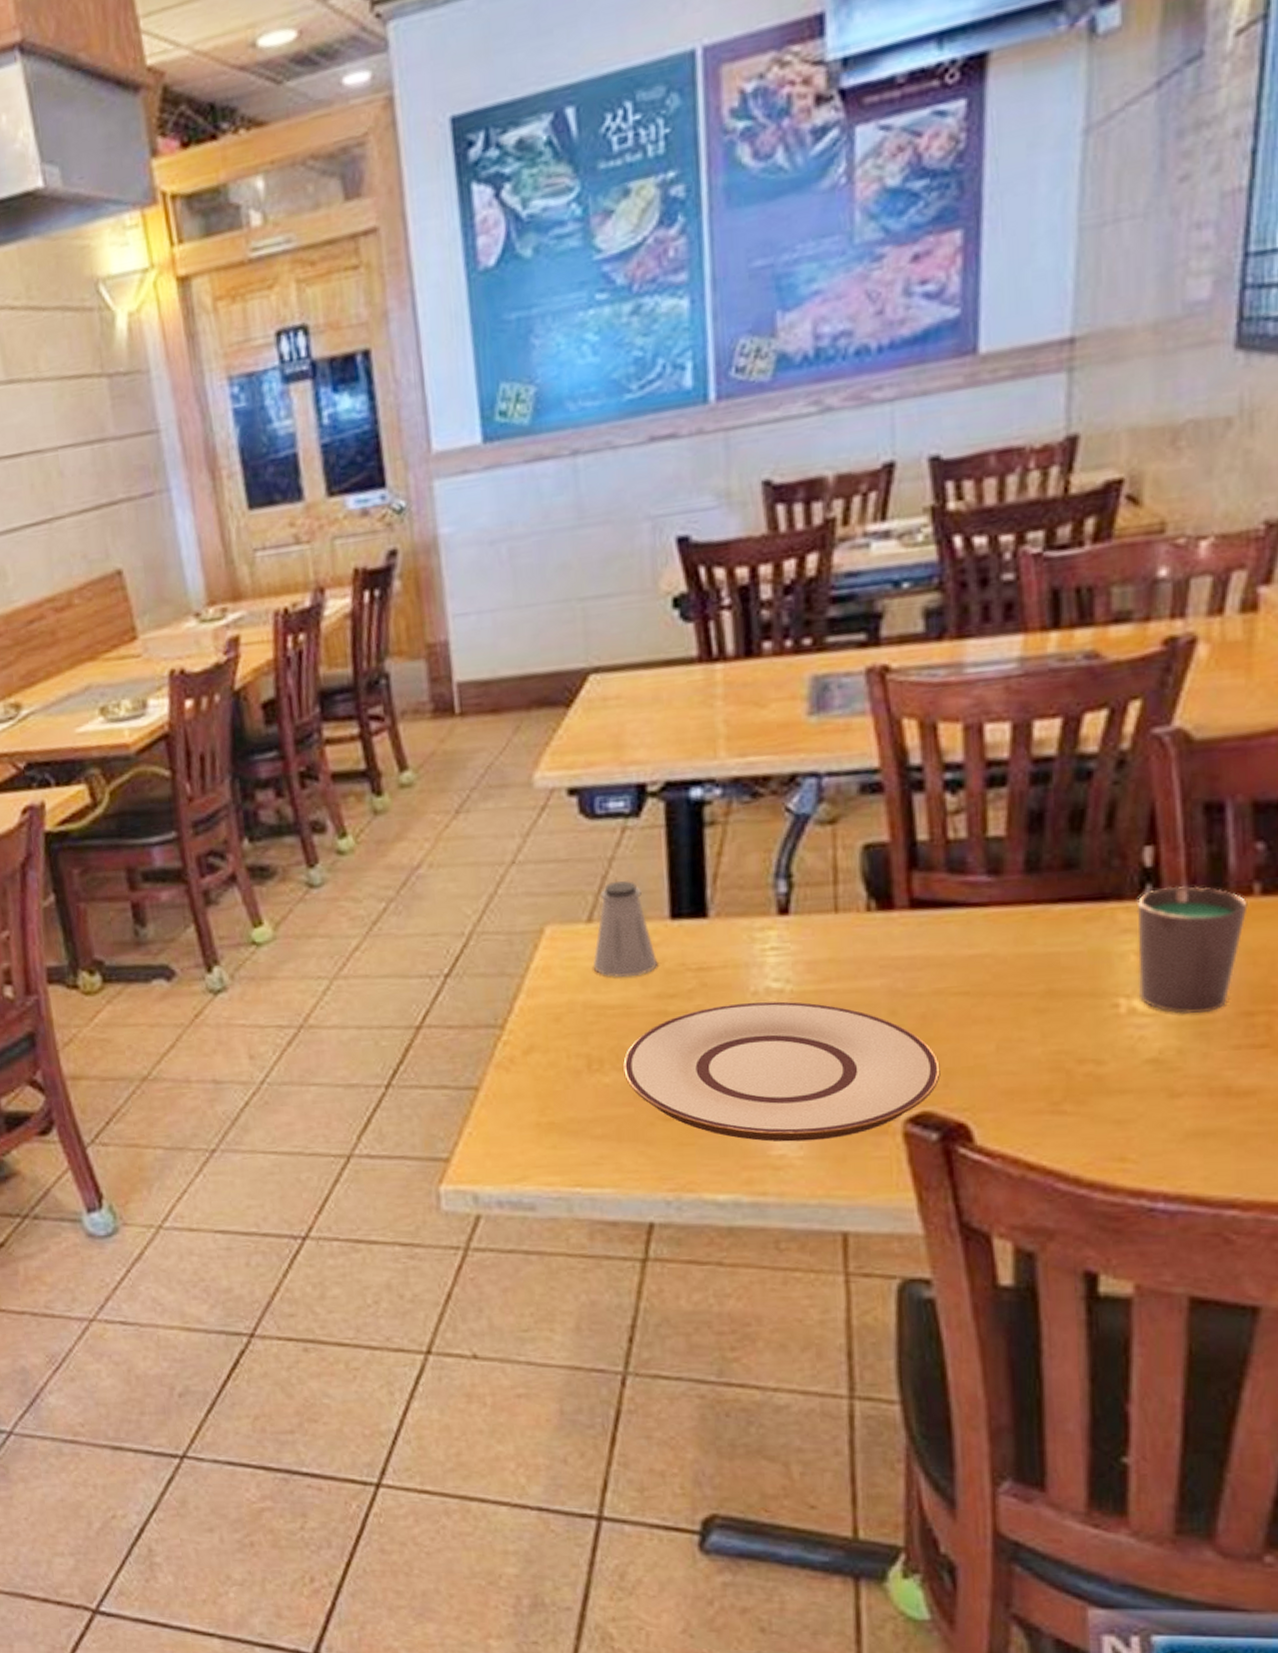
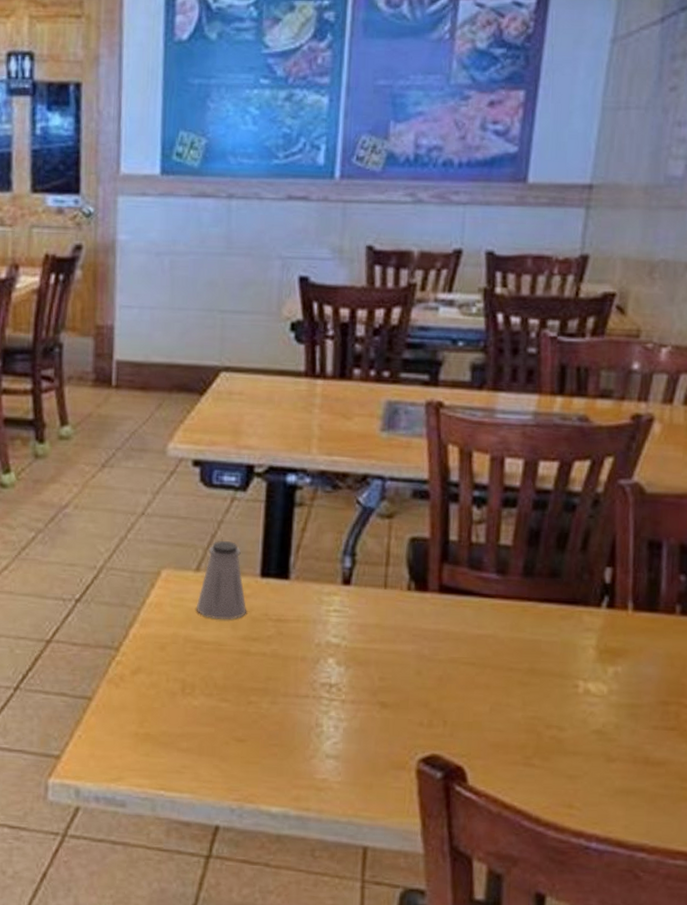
plate: present [623,1001,941,1142] -> none [210,651,449,770]
cup: present [1136,886,1248,1014] -> none [593,600,671,698]

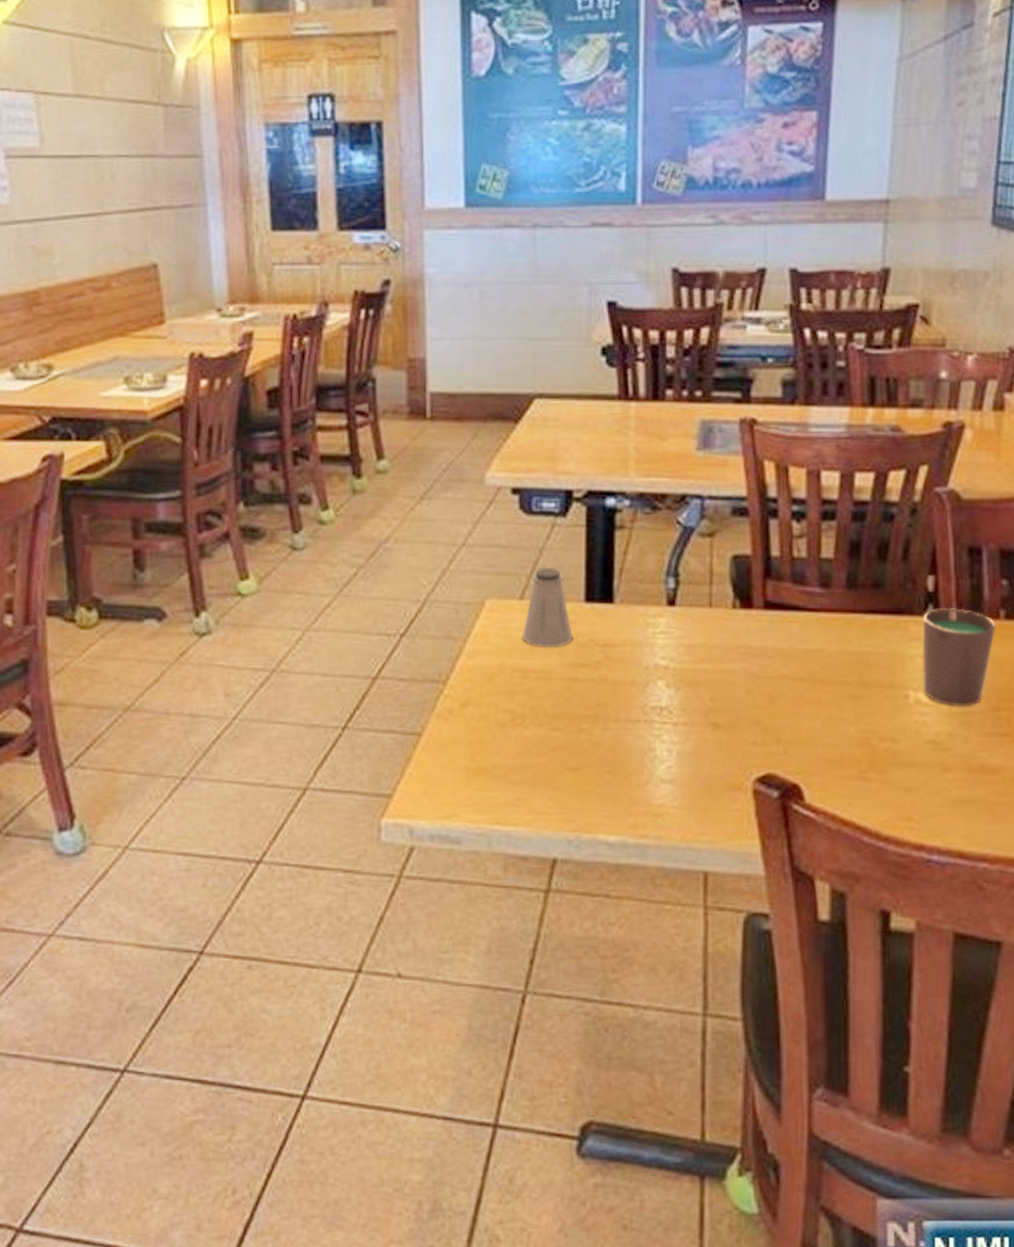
cup: none [593,600,671,698] -> present [922,607,996,706]

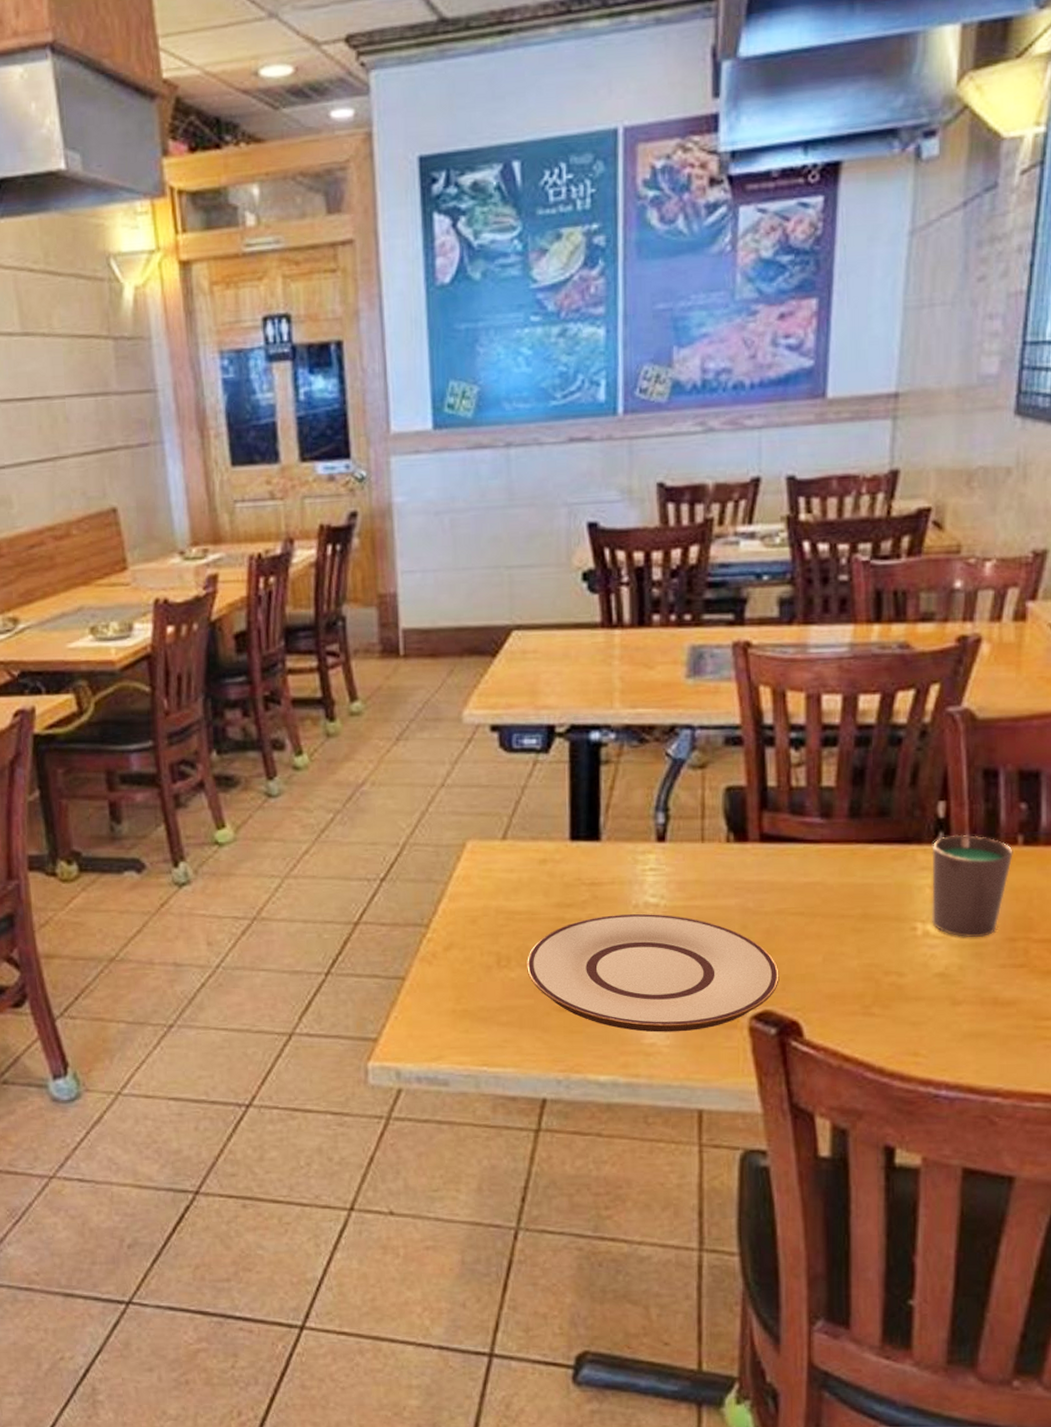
saltshaker: present [523,568,572,647] -> none [506,806,558,887]
plate: none [541,675,782,793] -> present [527,913,779,1033]

